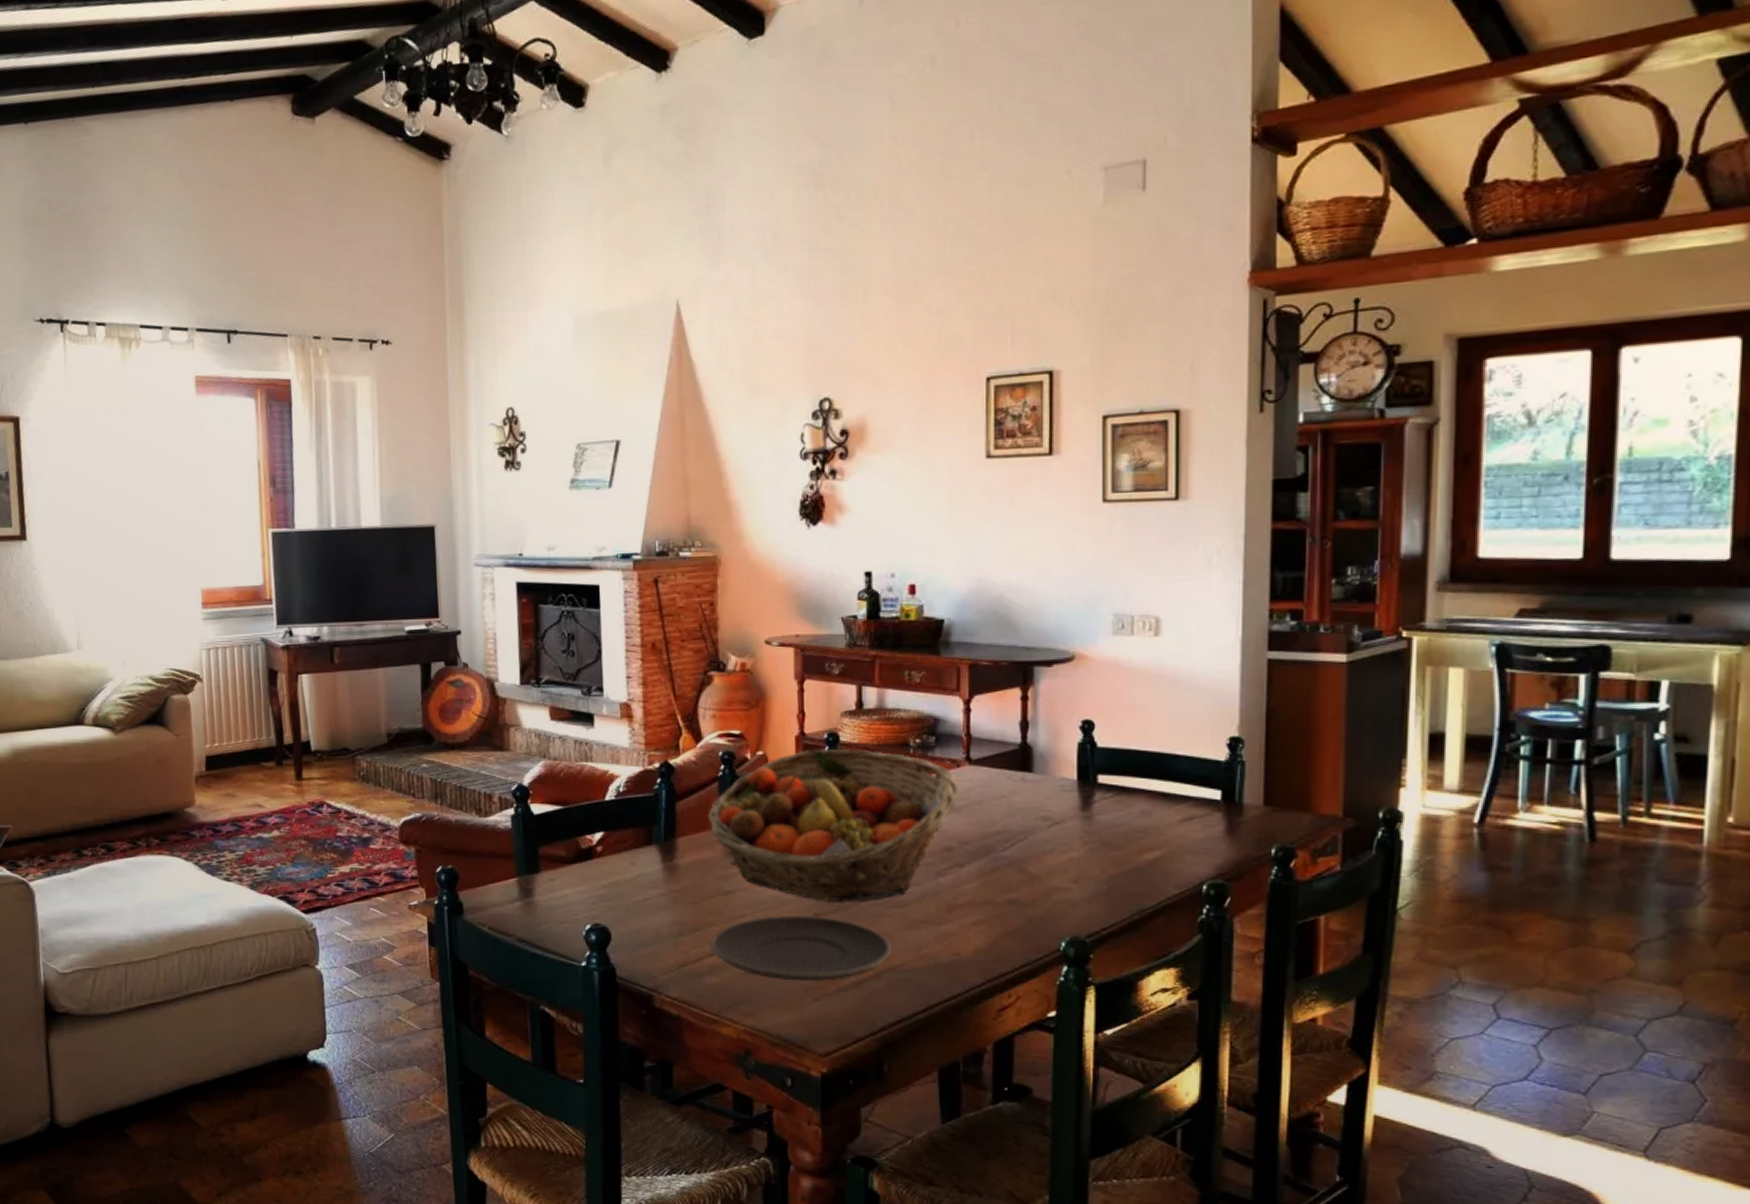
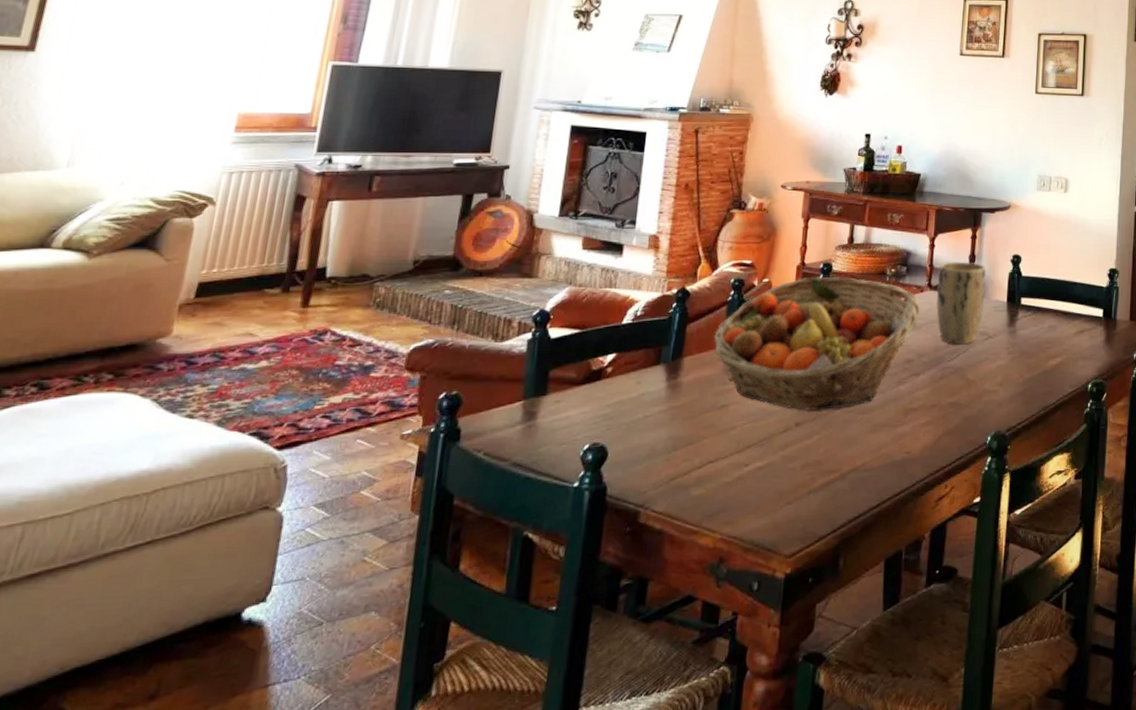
plate: present [711,915,891,981] -> none [700,424,856,487]
plant pot: none [979,729,1046,832] -> present [936,262,986,345]

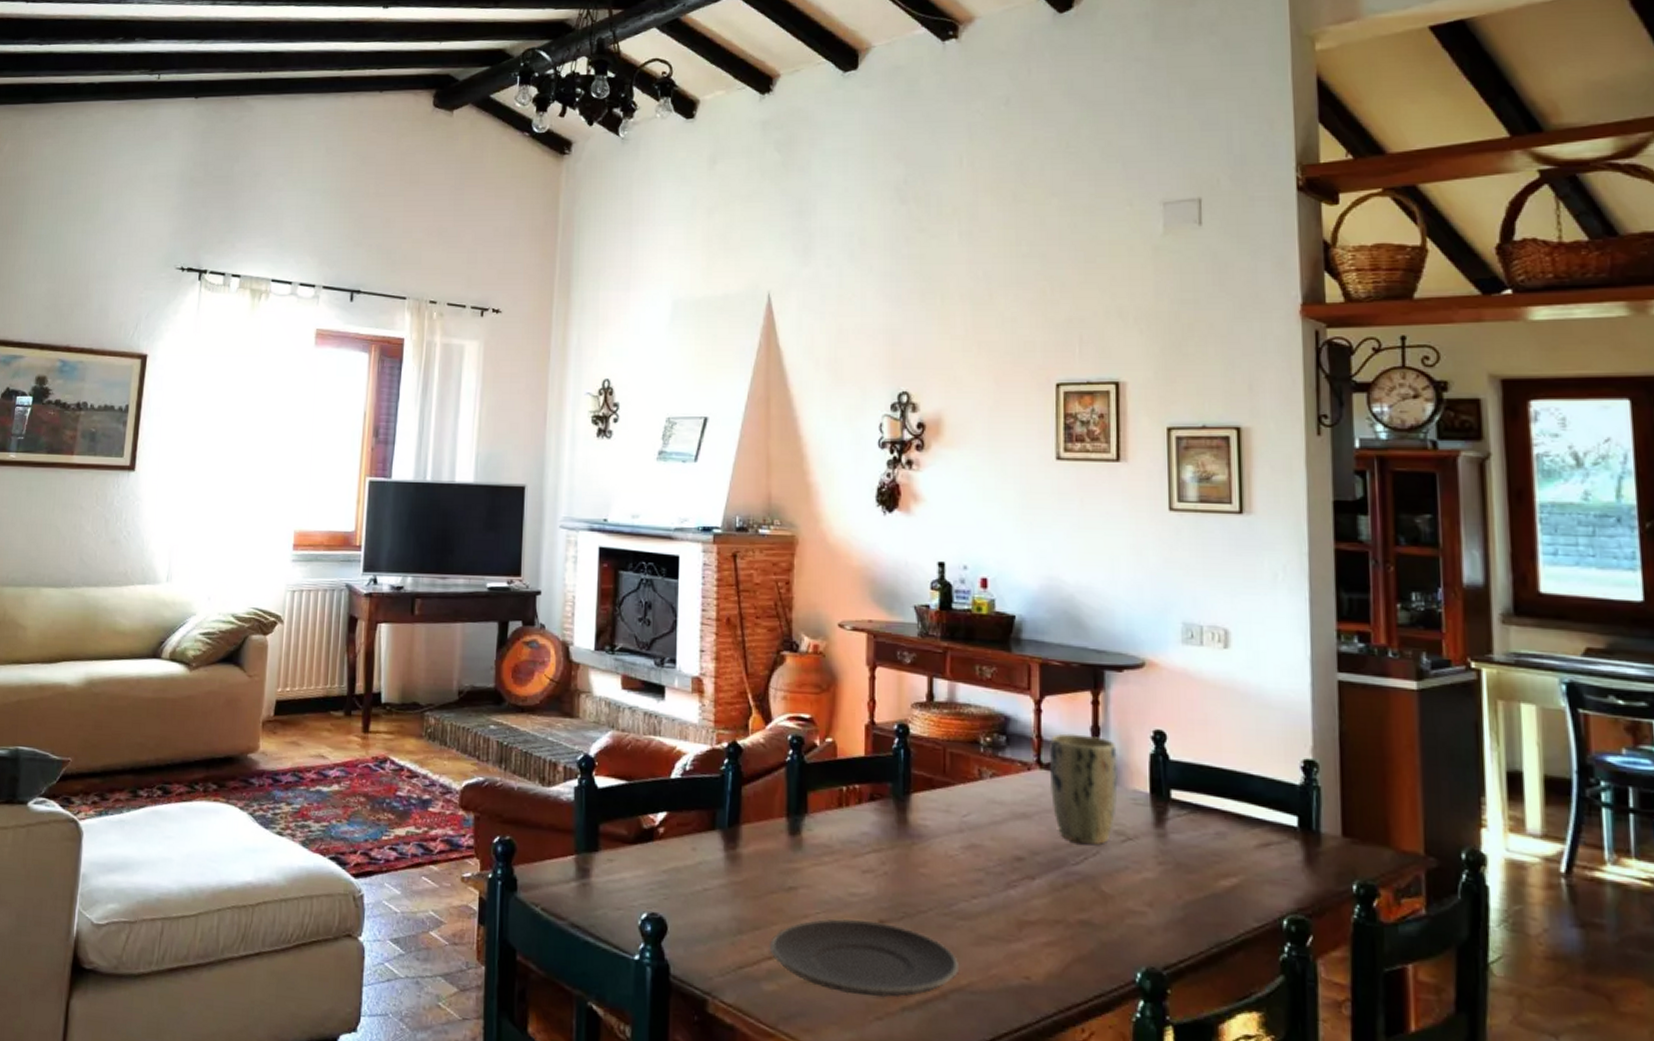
plate: none [700,424,856,487] -> present [770,919,959,997]
fruit basket: present [713,276,920,411] -> none [773,739,1028,910]

